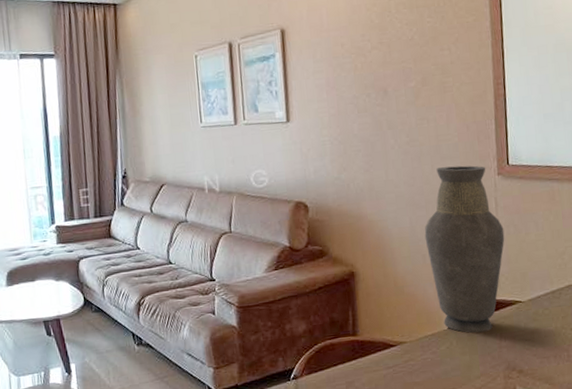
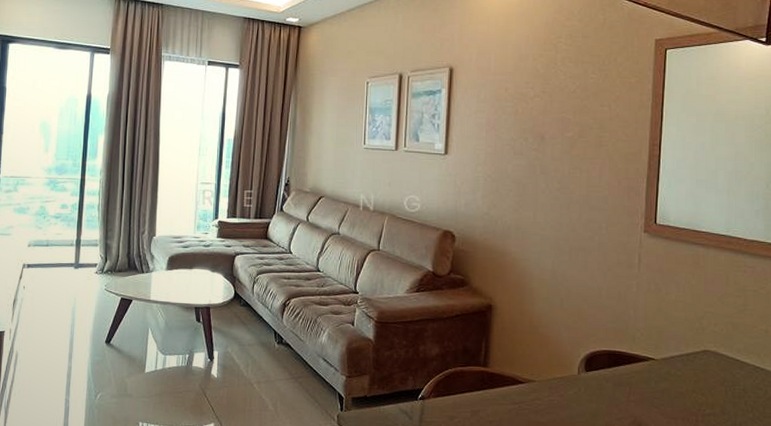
vase: present [424,165,505,334] -> none [565,217,645,384]

